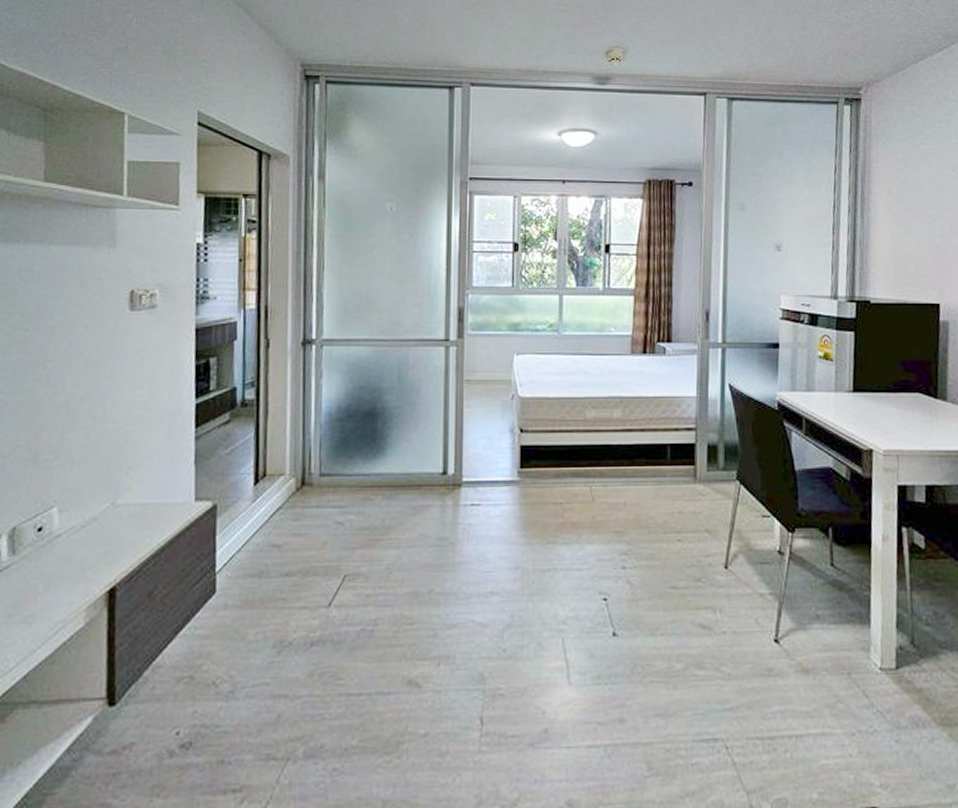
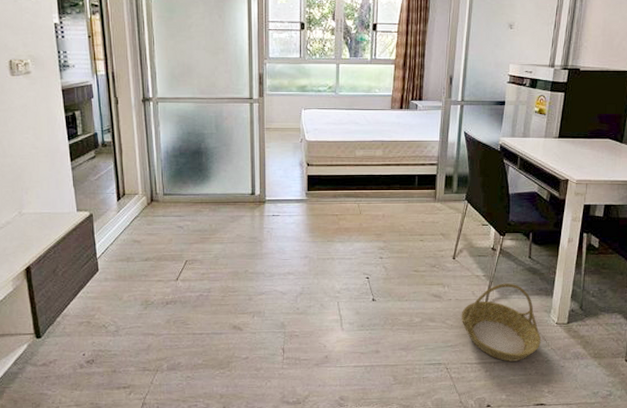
basket: none [741,605,861,734] -> present [461,283,541,362]

